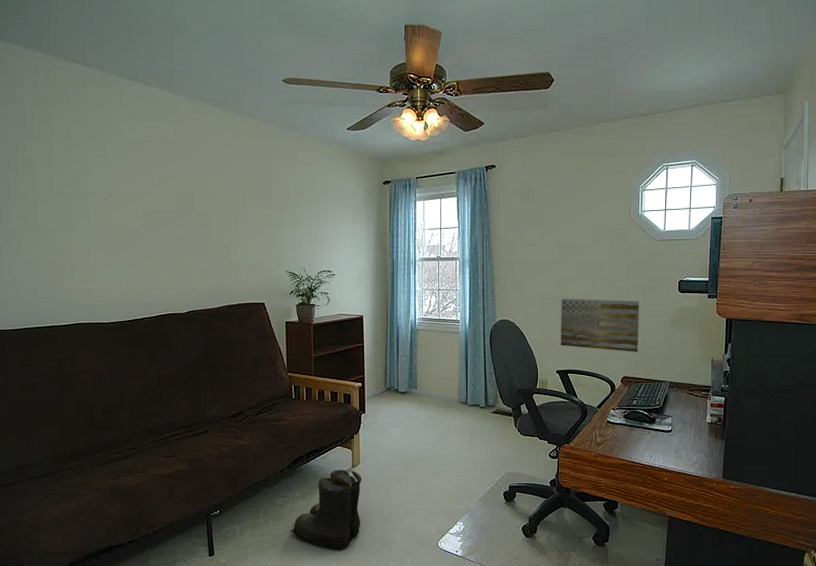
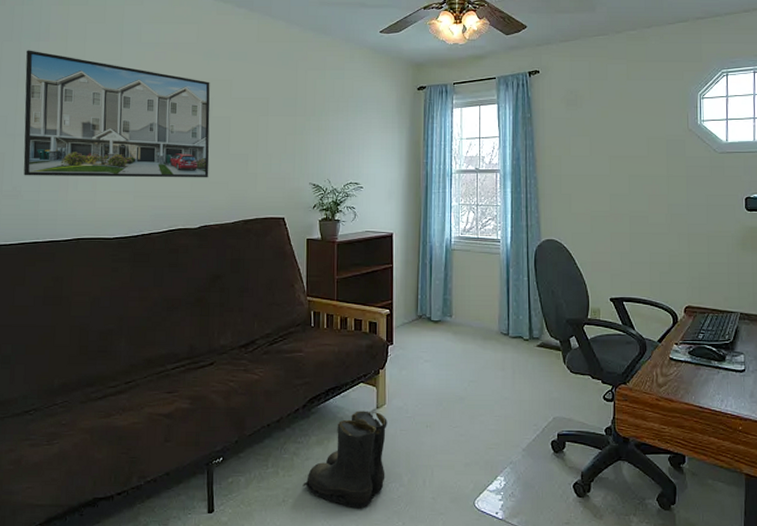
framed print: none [14,148,194,268] -> present [23,50,210,178]
wall art: present [561,298,639,352] -> none [613,216,703,278]

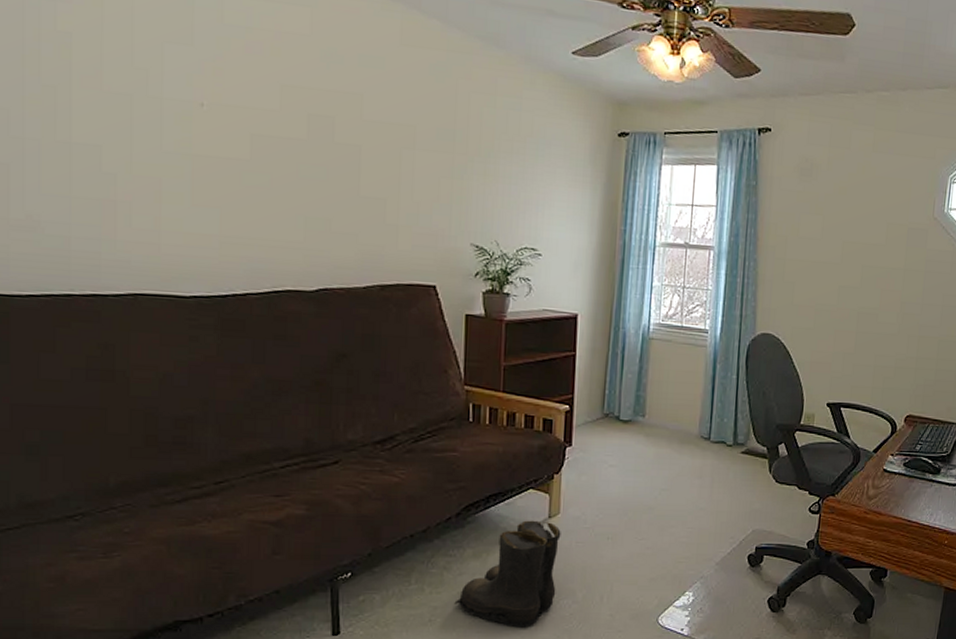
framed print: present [23,50,210,178] -> none [35,12,331,226]

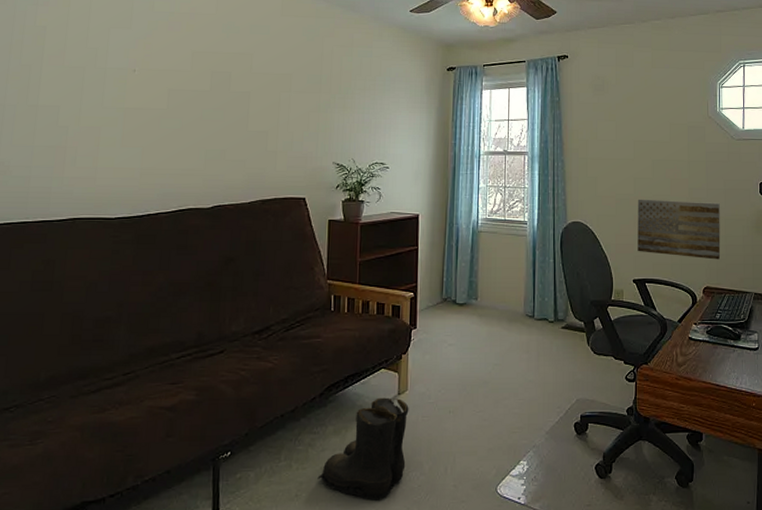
wall art: none [835,311,935,386] -> present [637,199,721,260]

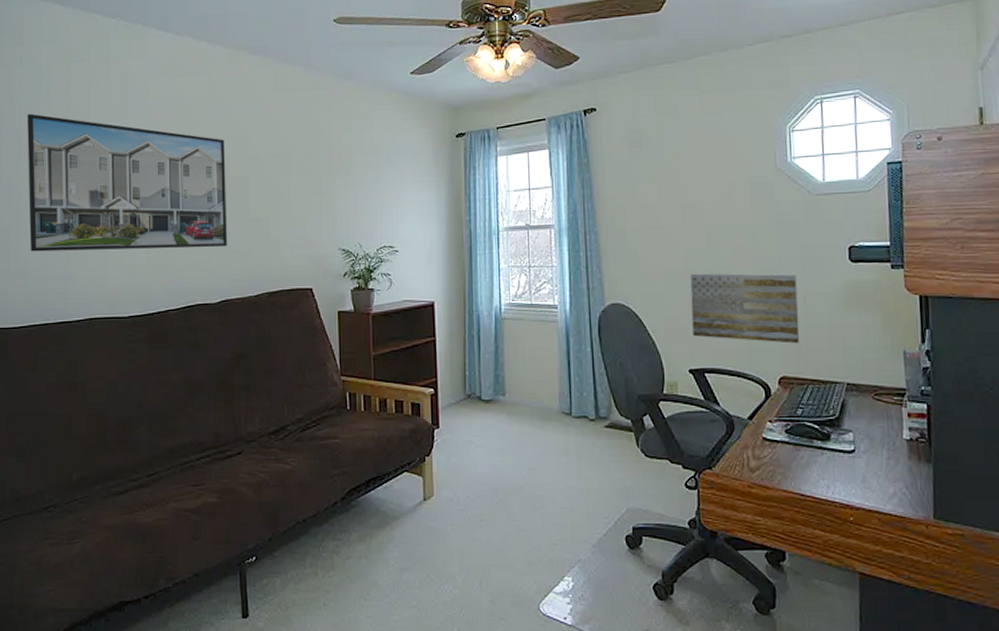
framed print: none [13,14,229,156] -> present [27,113,228,252]
boots: present [317,397,409,501] -> none [344,503,437,614]

